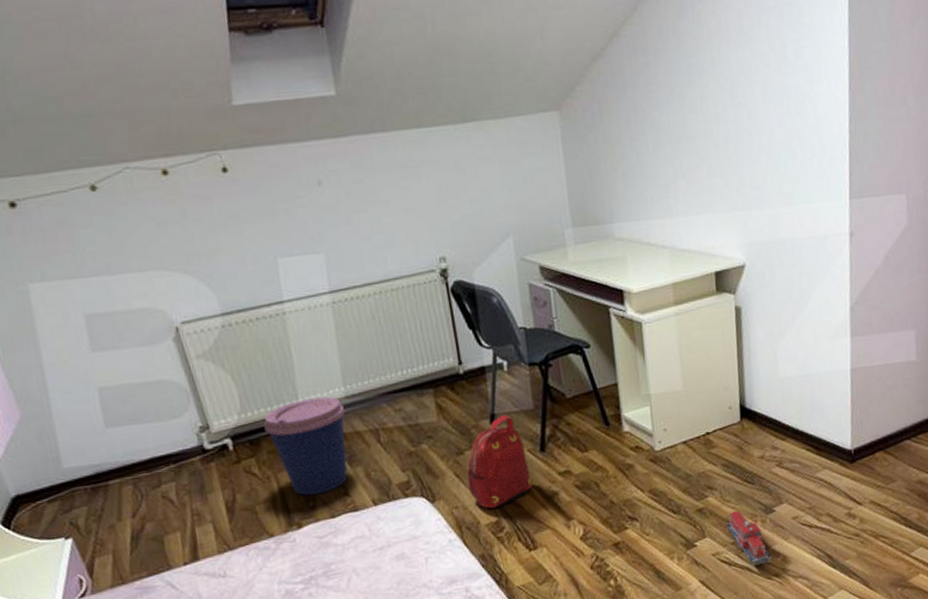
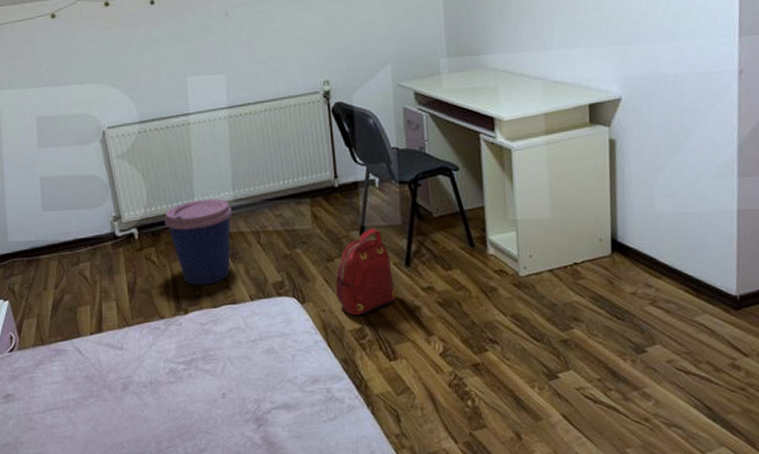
toy train: present [725,511,772,566] -> none [591,347,643,407]

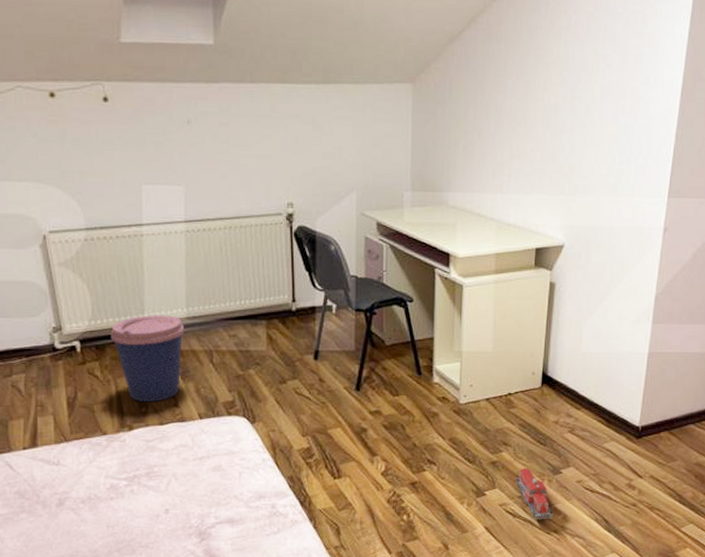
backpack: present [335,227,397,316] -> none [286,352,345,436]
toy train: none [591,347,643,407] -> present [515,468,554,520]

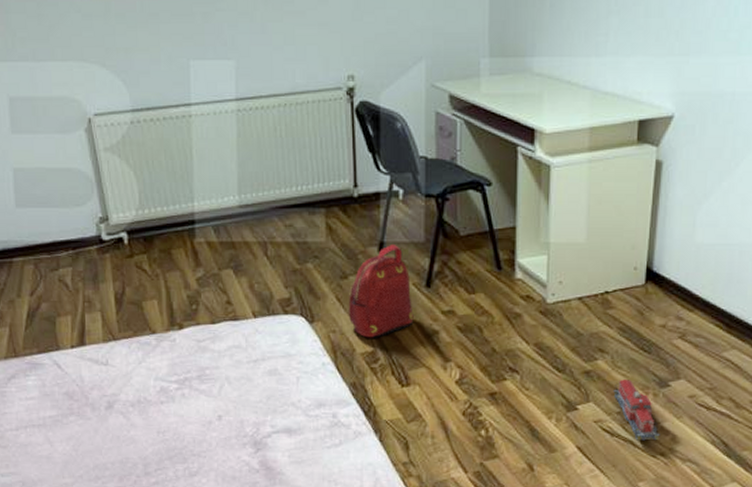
coffee cup: present [110,315,185,403] -> none [158,203,237,299]
backpack: none [286,352,345,436] -> present [348,243,414,338]

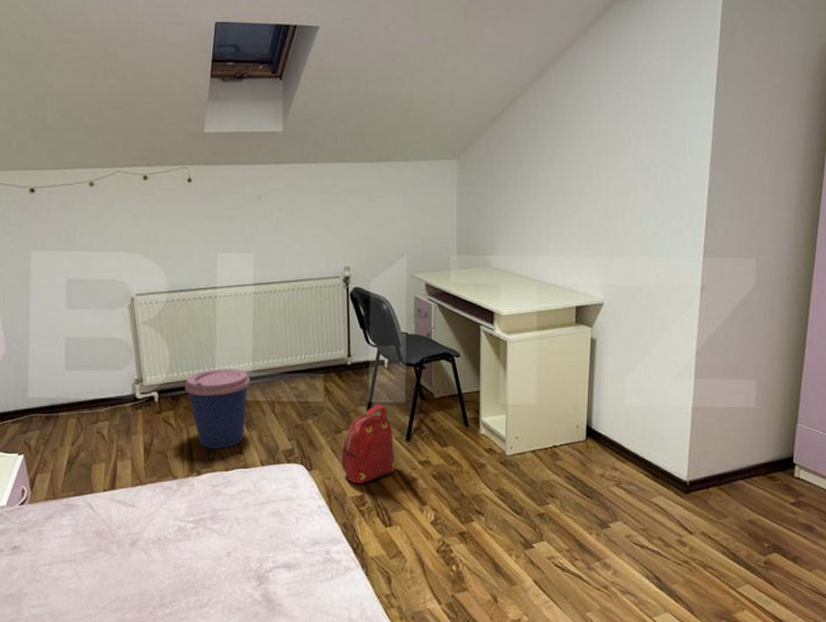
coffee cup: none [158,203,237,299] -> present [185,368,251,450]
toy train: present [613,379,660,441] -> none [563,521,603,575]

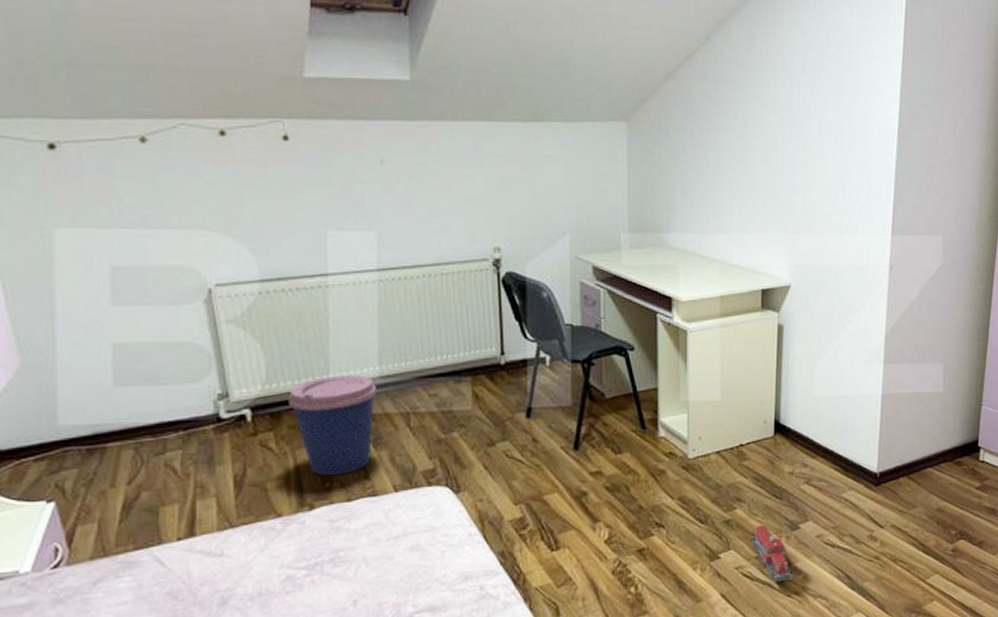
backpack: present [341,404,396,484] -> none [495,409,562,505]
toy train: none [563,521,603,575] -> present [751,525,794,583]

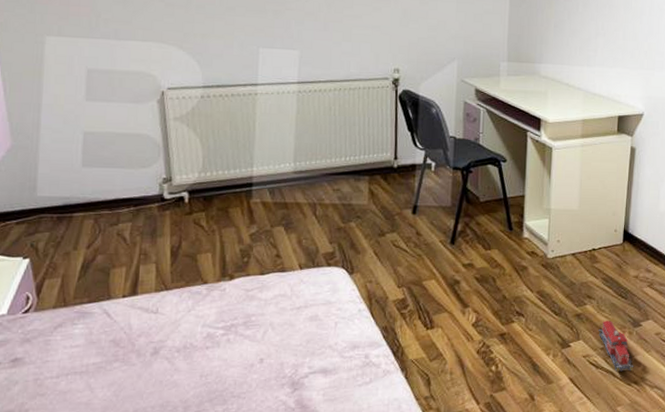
coffee cup: present [288,375,377,476] -> none [219,168,291,253]

